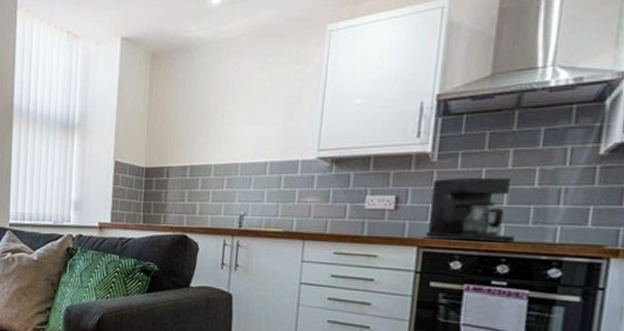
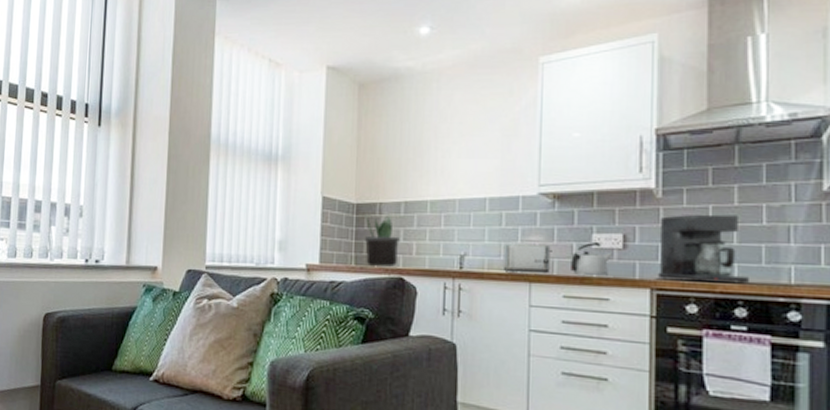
planter: none [153,177,185,225] -> present [365,214,400,267]
toaster: none [279,205,327,233] -> present [502,244,552,274]
kettle: none [343,202,385,235] -> present [571,241,614,276]

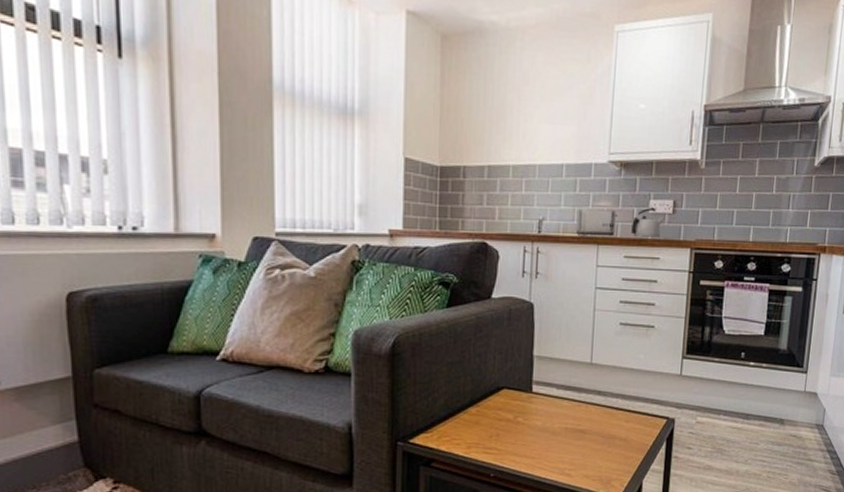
planter: present [365,214,400,267] -> none [449,177,483,231]
coffee maker: present [658,214,751,284] -> none [697,183,761,243]

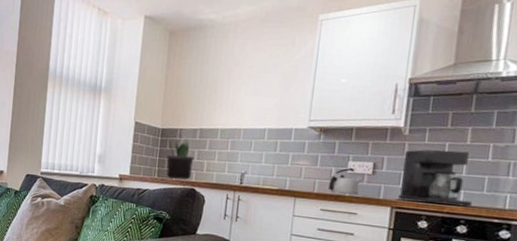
planter: none [449,177,483,231] -> present [166,137,194,180]
toaster: present [575,209,617,237] -> none [274,166,315,192]
coffee maker: none [697,183,761,243] -> present [398,149,473,207]

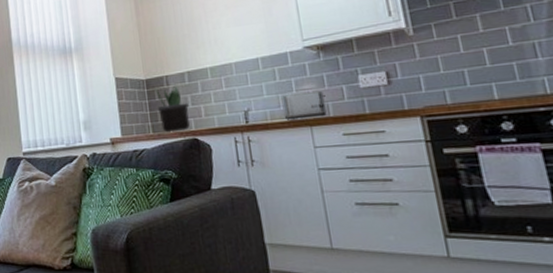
toaster: none [274,166,315,192] -> present [281,91,327,120]
kettle: present [329,167,364,195] -> none [343,81,381,114]
coffee maker: present [398,149,473,207] -> none [415,40,510,107]

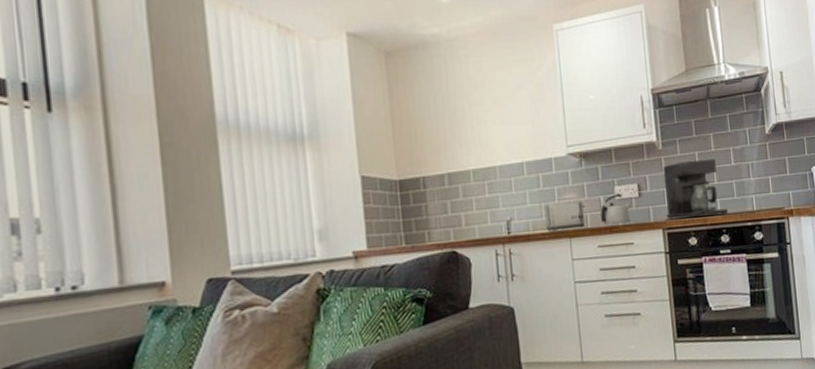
planter: present [154,85,190,132] -> none [409,188,448,243]
kettle: none [343,81,381,114] -> present [600,193,633,226]
coffee maker: none [415,40,510,107] -> present [662,158,729,220]

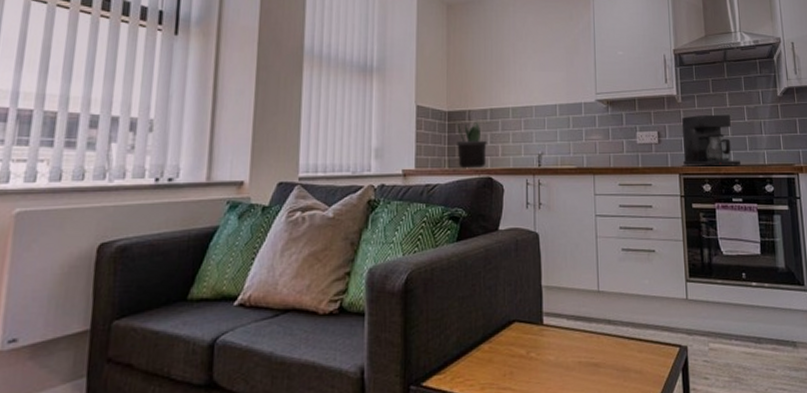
planter: none [409,188,448,243] -> present [456,121,487,168]
toaster: present [543,201,585,231] -> none [572,143,609,167]
kettle: present [600,193,633,226] -> none [623,138,652,167]

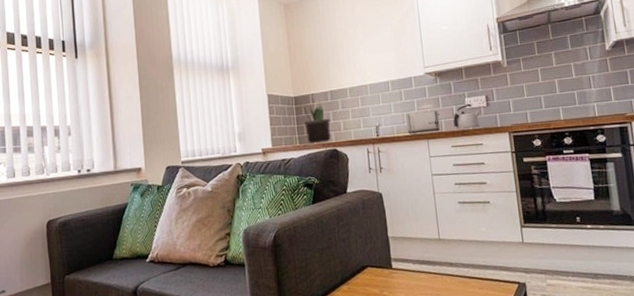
toaster: none [572,143,609,167] -> present [405,111,440,134]
kettle: none [623,138,652,167] -> present [453,103,481,130]
coffee maker: present [681,114,742,167] -> none [508,73,571,125]

